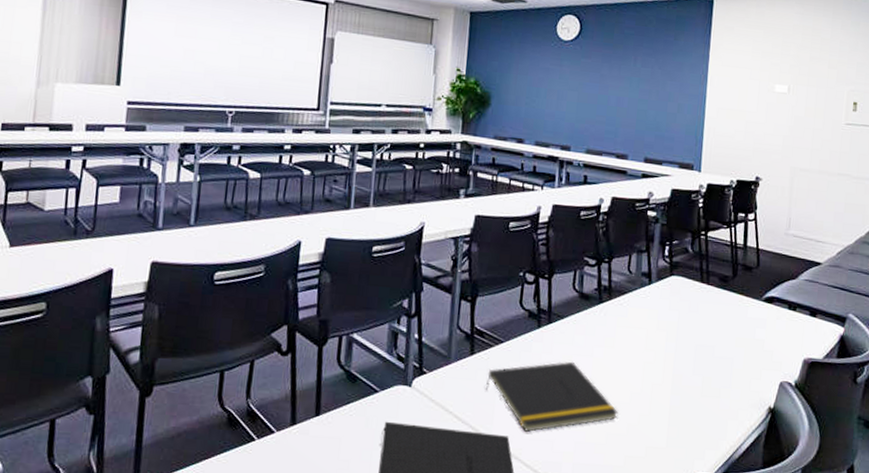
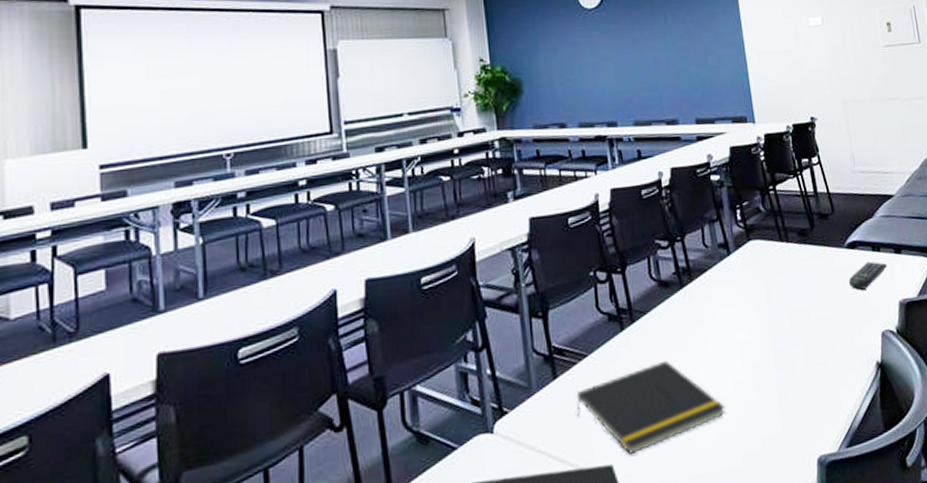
remote control: none [758,317,800,341] -> present [848,261,888,290]

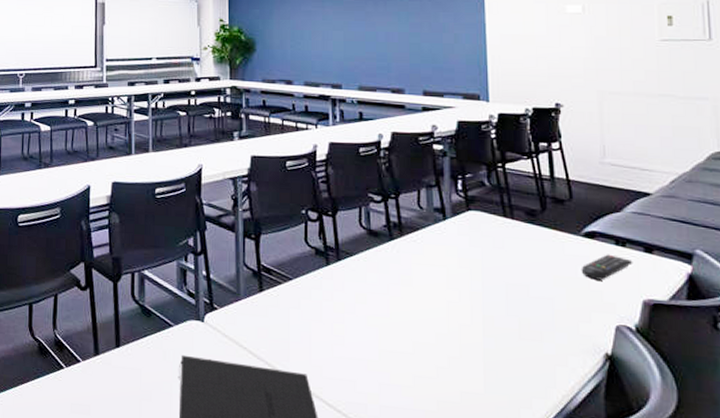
notepad: present [576,360,726,454] -> none [279,299,424,371]

